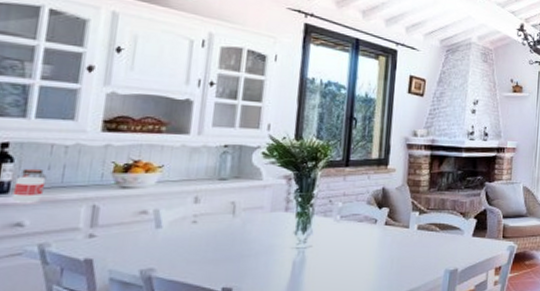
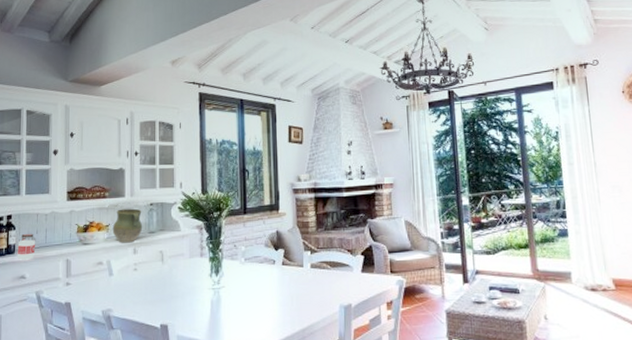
ceramic jug: none [166,148,212,191] -> present [112,208,143,244]

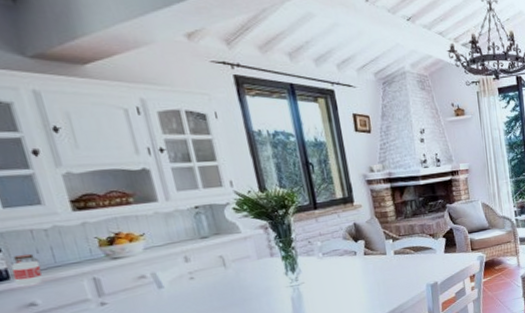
ceramic jug: present [112,208,143,244] -> none [149,213,191,253]

